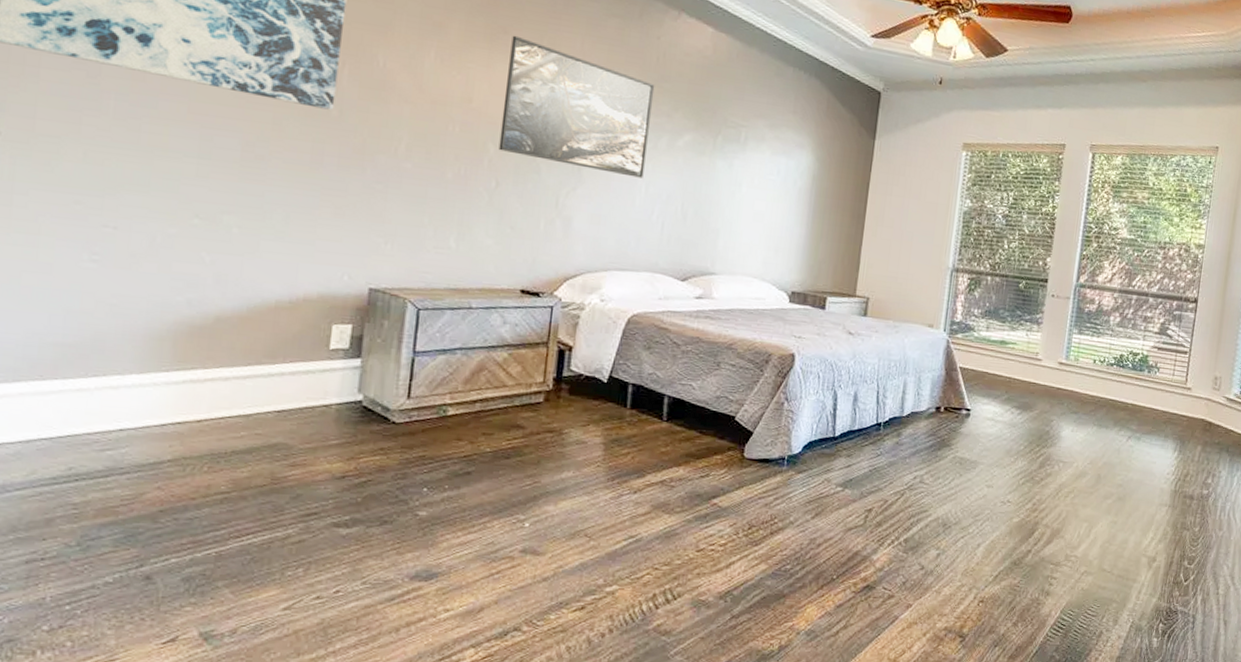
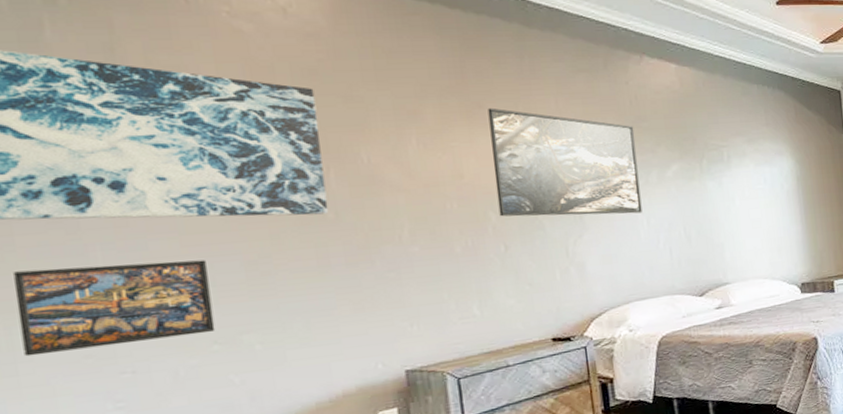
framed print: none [22,103,209,205] -> present [13,260,216,357]

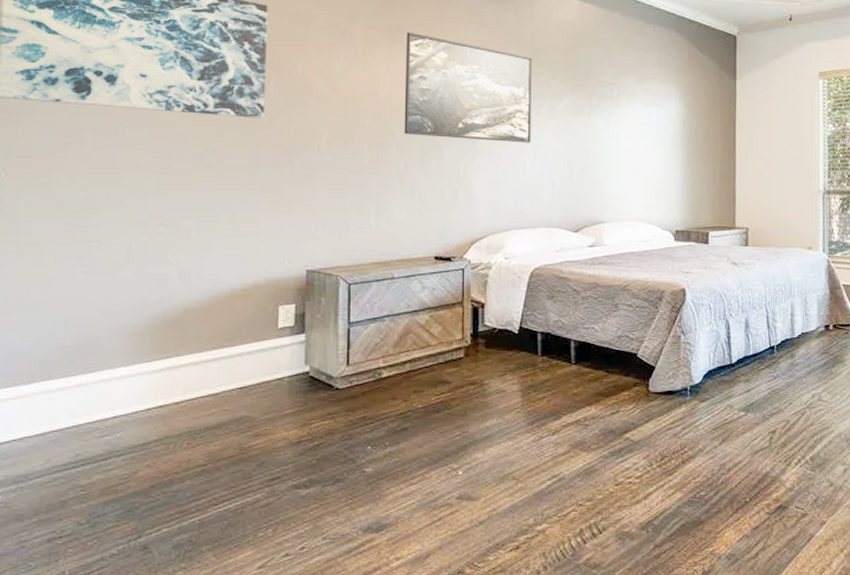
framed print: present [13,260,216,357] -> none [25,145,166,218]

